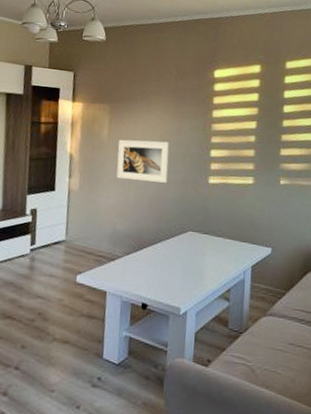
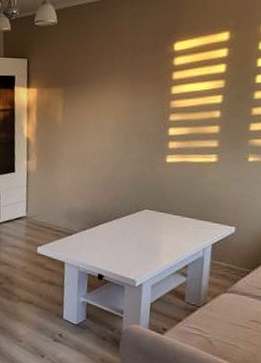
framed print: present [116,139,170,183] -> none [71,121,125,163]

